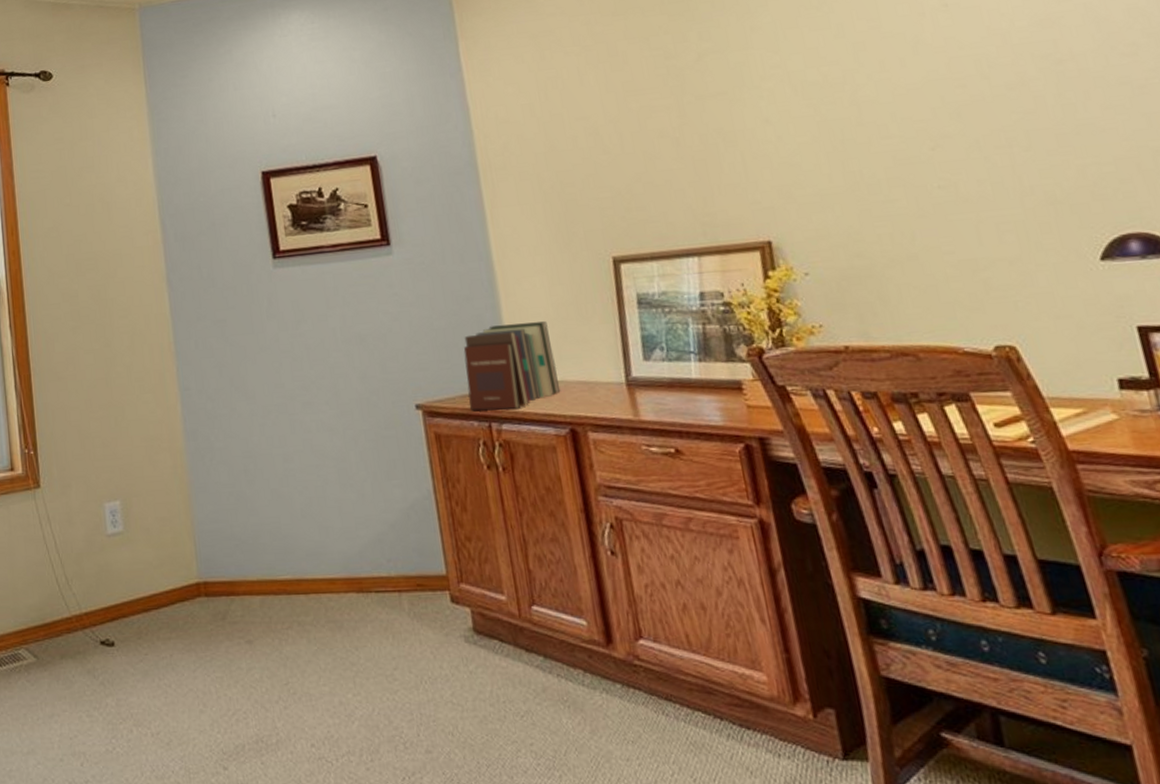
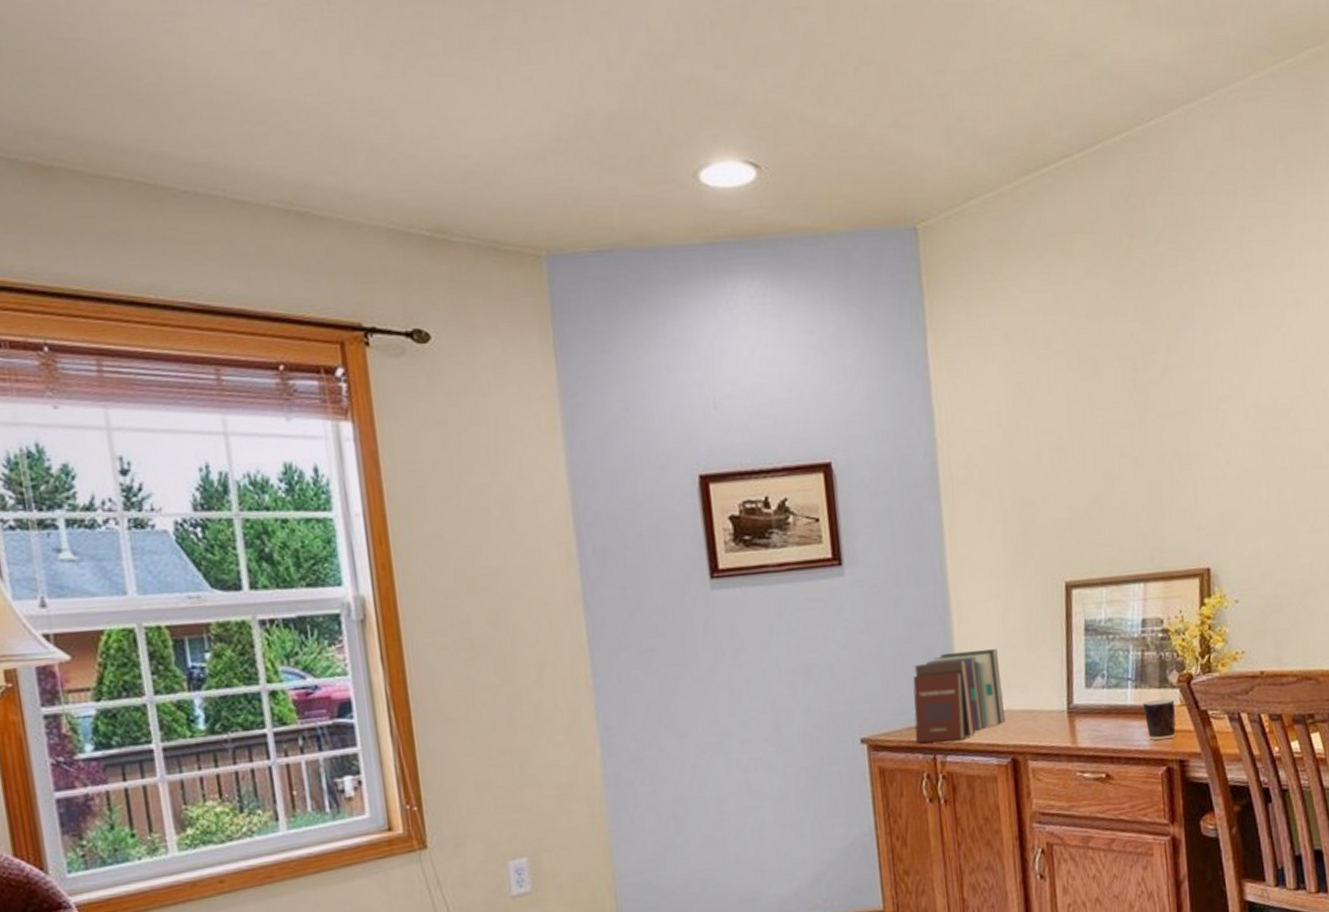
mug: none [710,373,752,416] -> present [1143,699,1176,741]

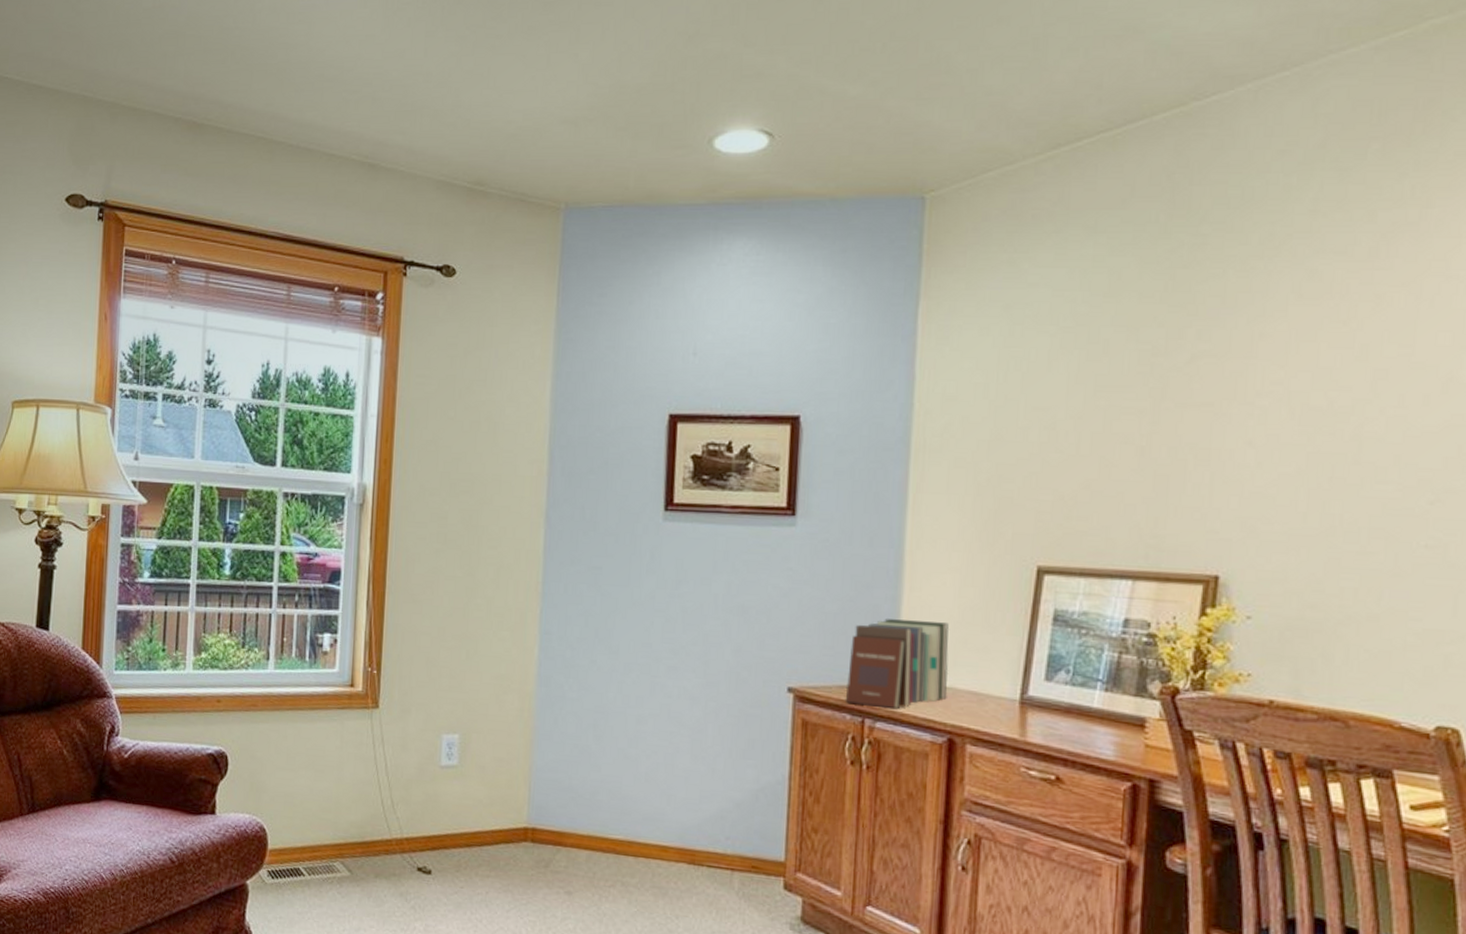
mug: present [1143,699,1176,741] -> none [1112,707,1153,754]

